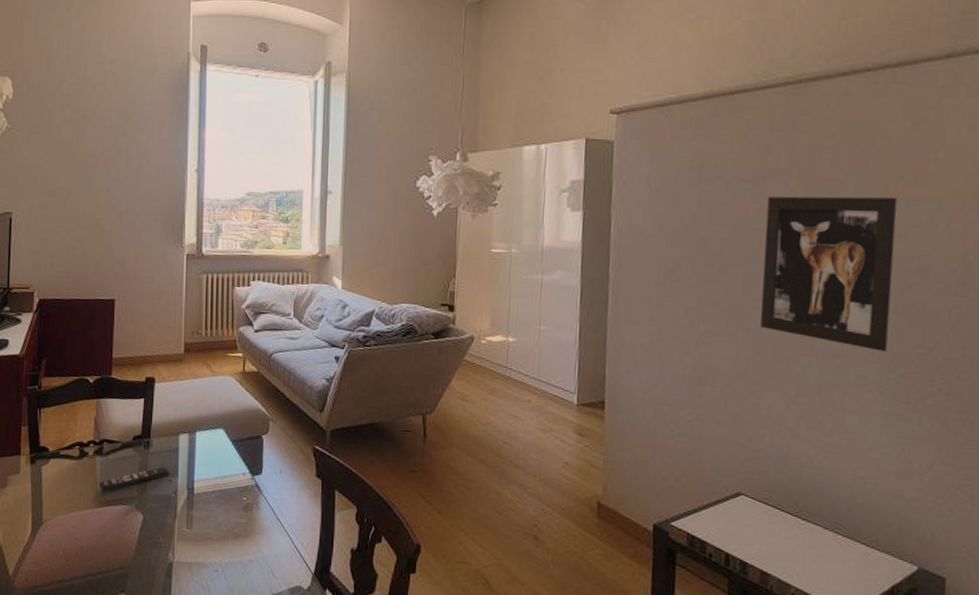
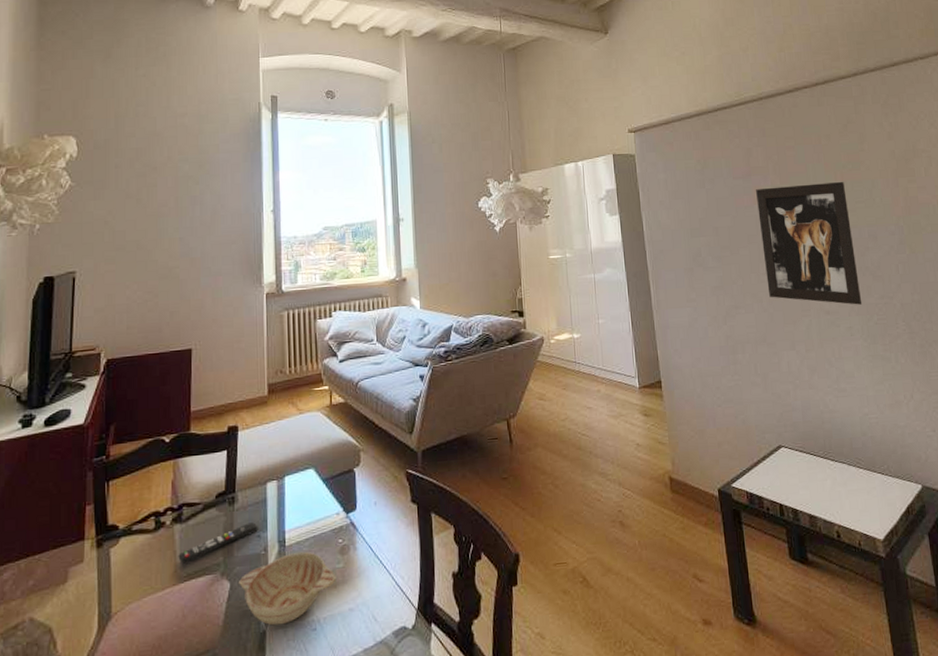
decorative bowl: none [151,501,239,561] -> present [239,551,337,626]

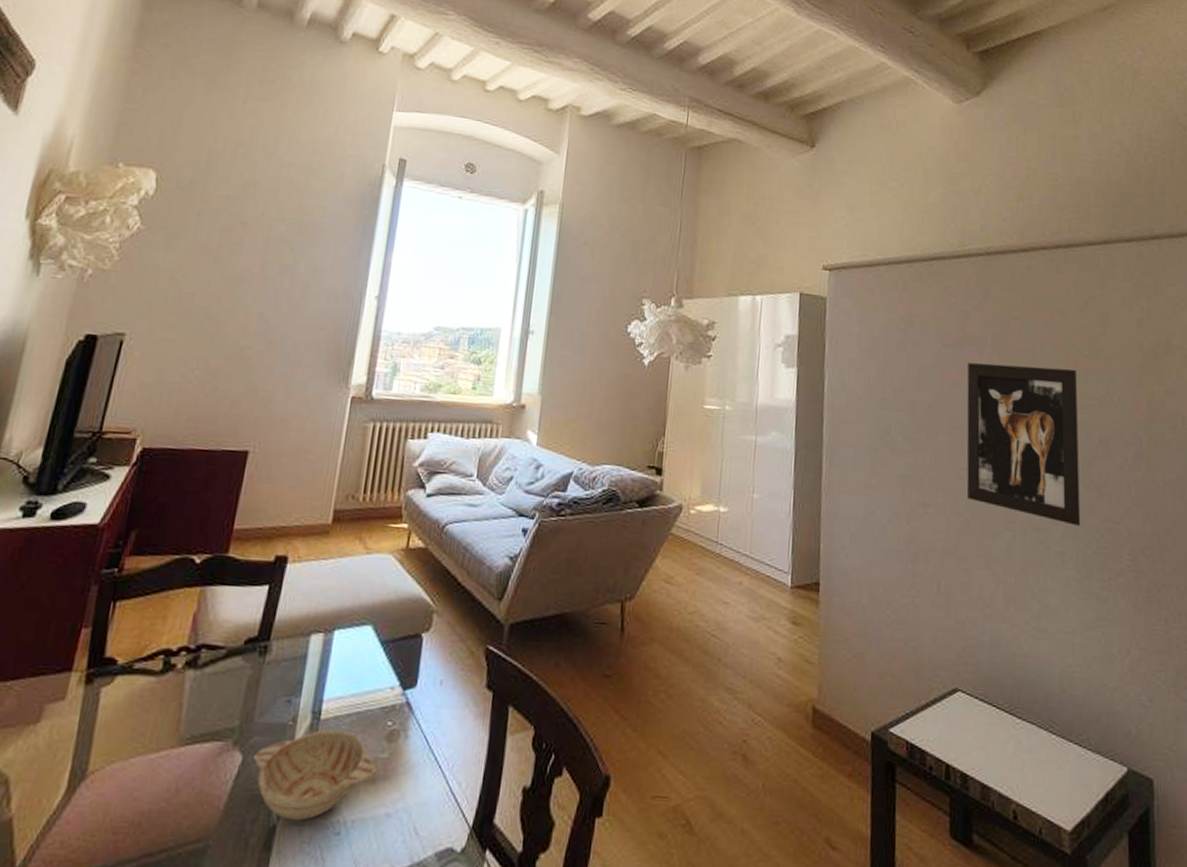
remote control: present [178,522,258,564] -> none [184,682,291,722]

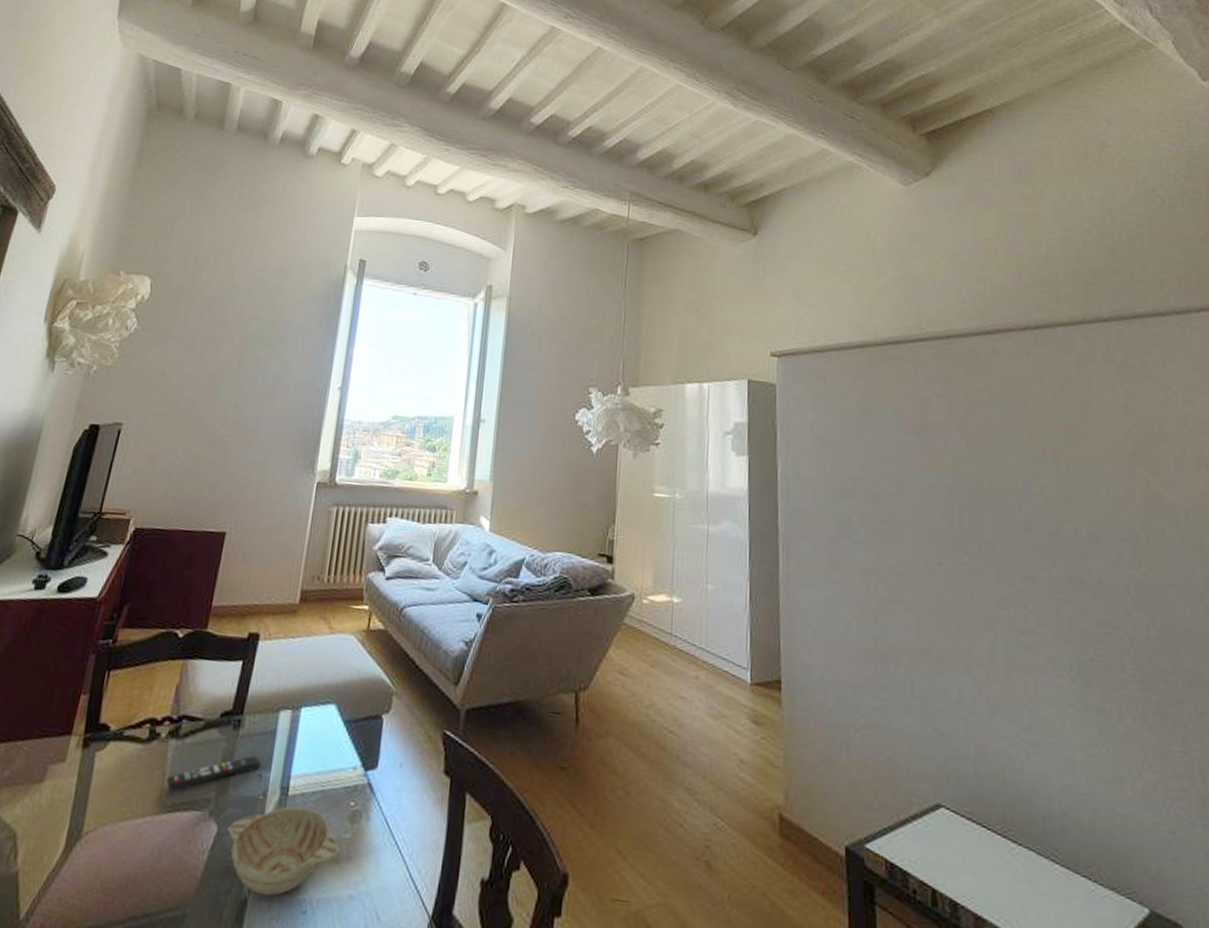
remote control: none [184,682,291,722] -> present [166,756,261,790]
wall art: present [966,363,1081,526] -> none [931,451,1073,629]

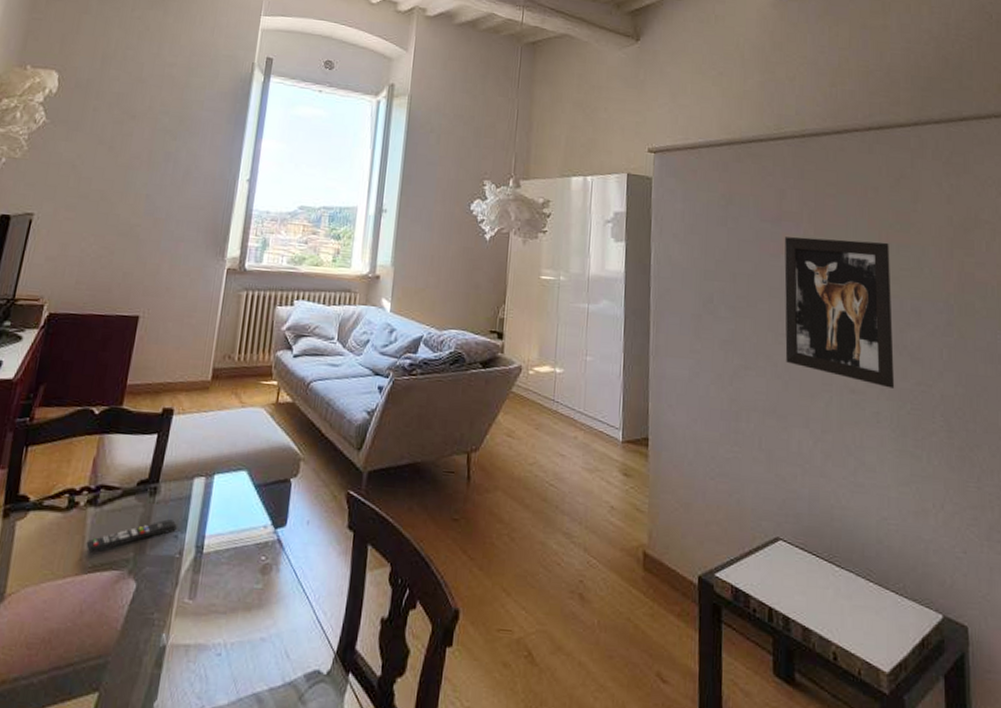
decorative bowl: present [227,806,341,897] -> none [146,562,253,643]
wall art: none [931,451,1073,629] -> present [784,237,895,388]

